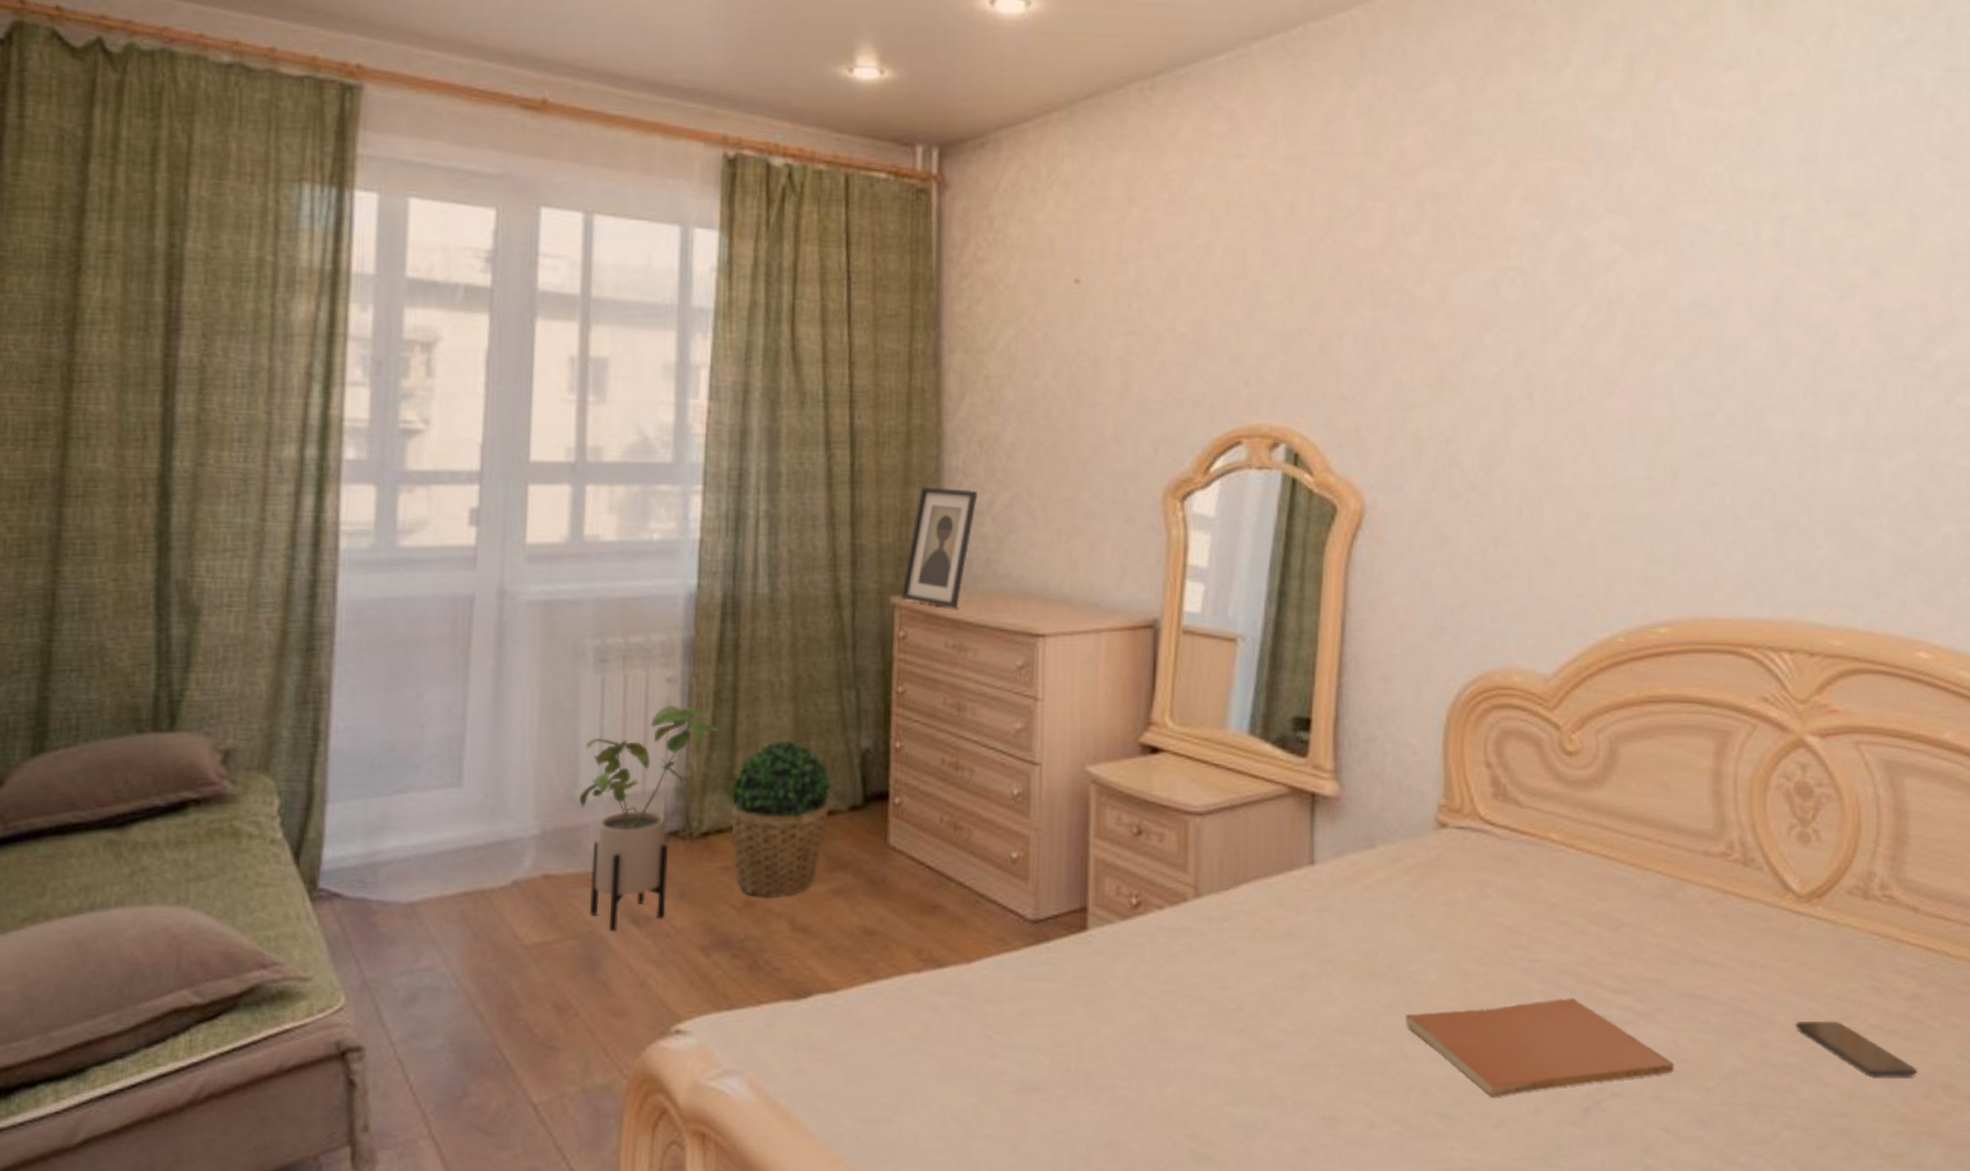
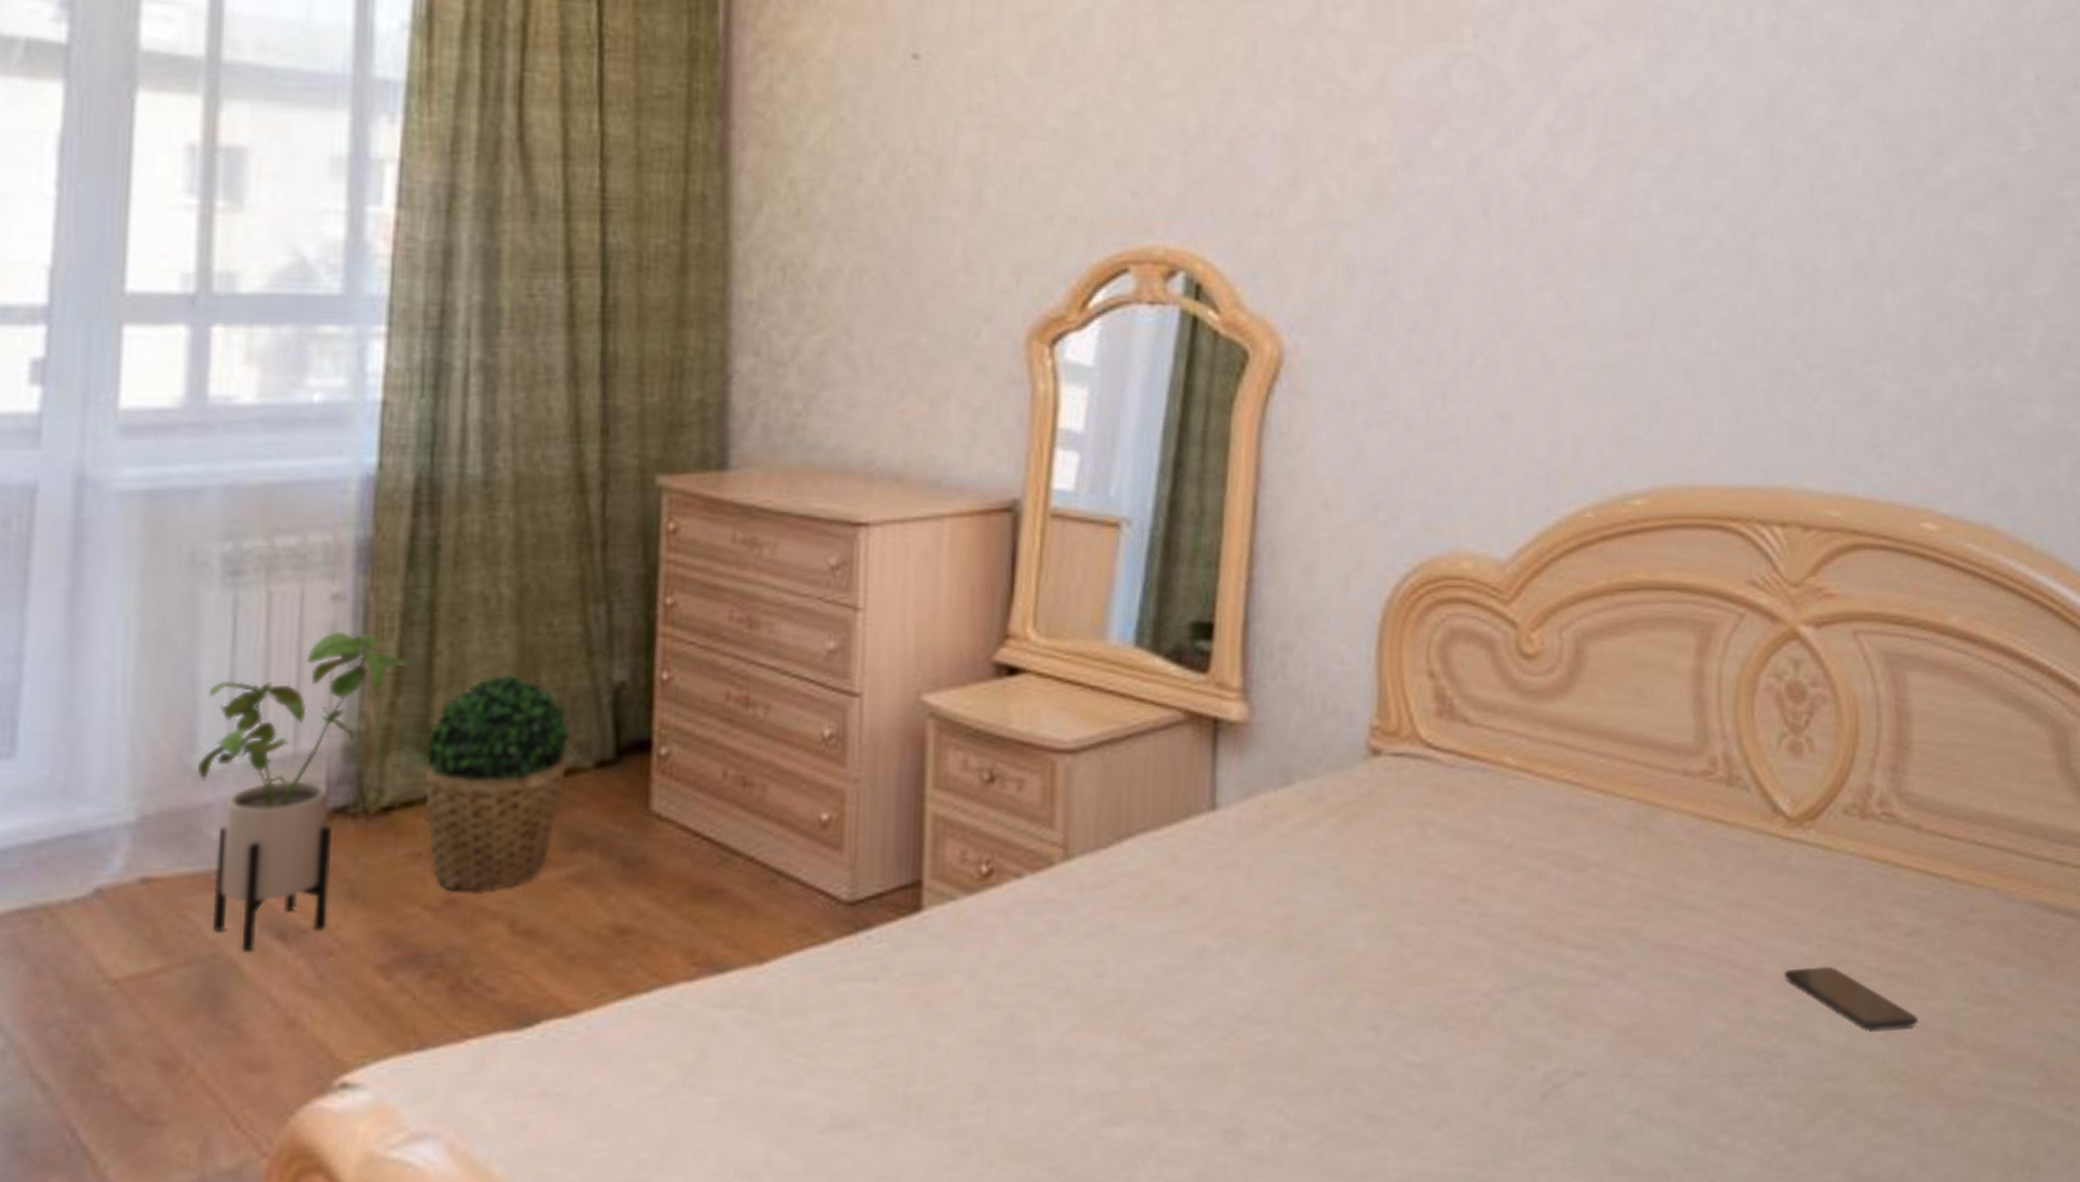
picture frame: present [900,486,978,609] -> none [670,327,779,491]
book: present [1406,997,1675,1097] -> none [1328,958,1647,1089]

